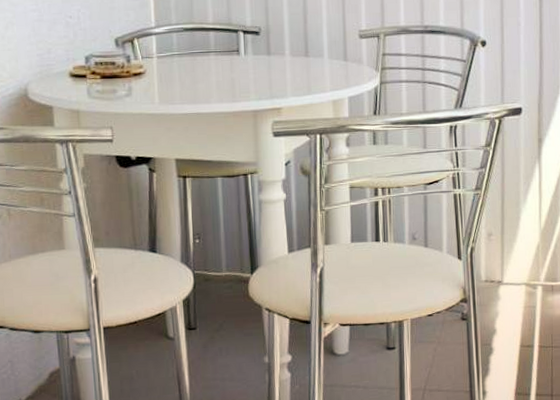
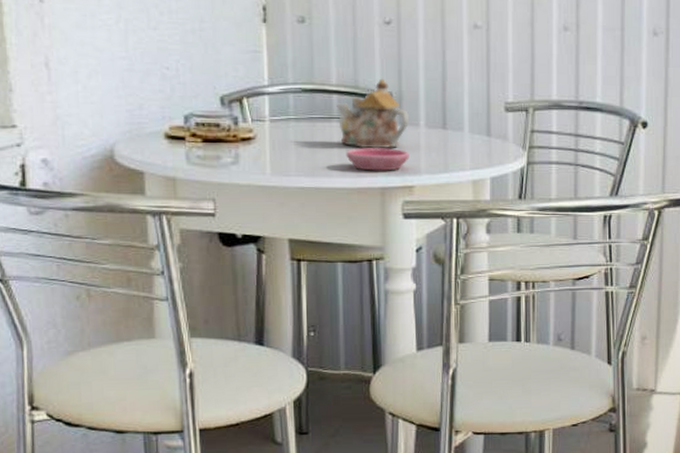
teapot: none [213,15,277,77] -> present [336,78,410,148]
saucer: none [222,76,277,96] -> present [346,148,409,171]

